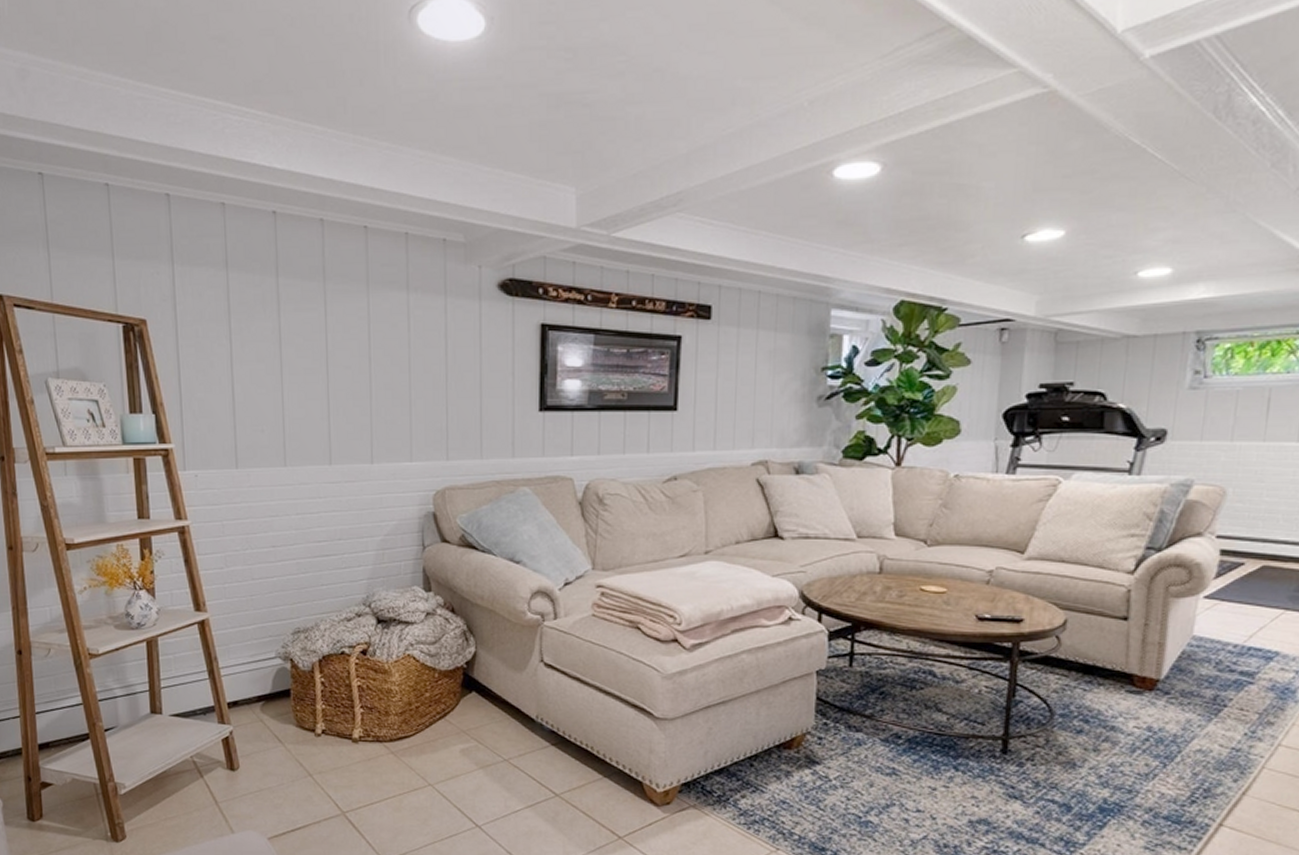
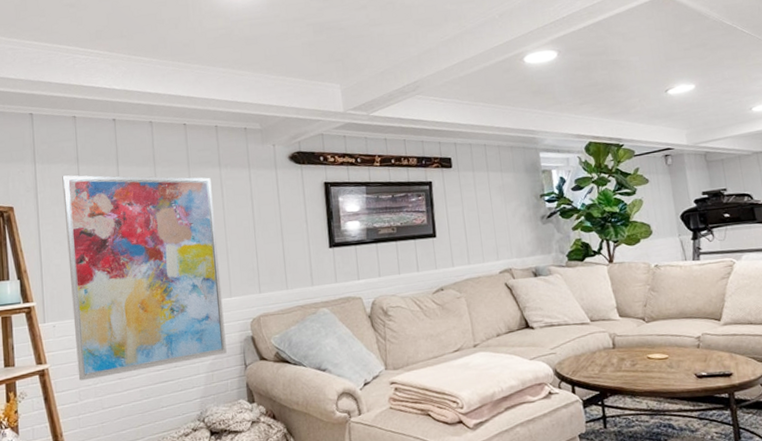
wall art: none [207,284,402,544] -> present [62,175,227,381]

